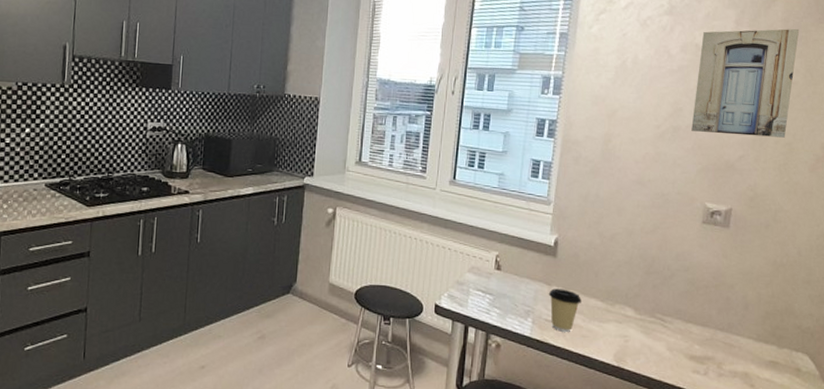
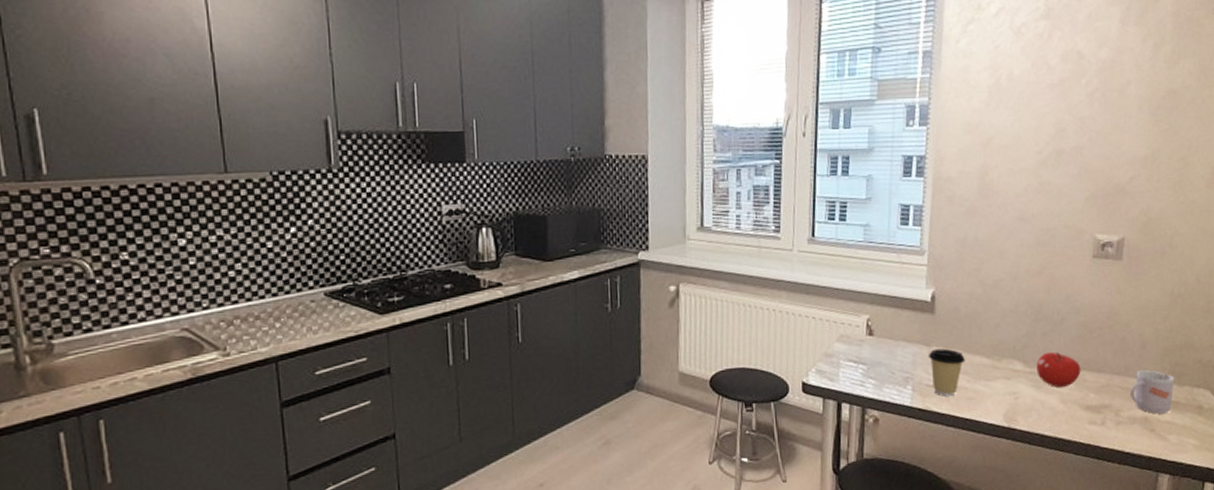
fruit: none [646,302,687,337] -> present [1036,351,1081,388]
wall art: present [691,28,800,138] -> none [1076,23,1192,154]
mug: none [732,327,774,371] -> present [1129,364,1174,414]

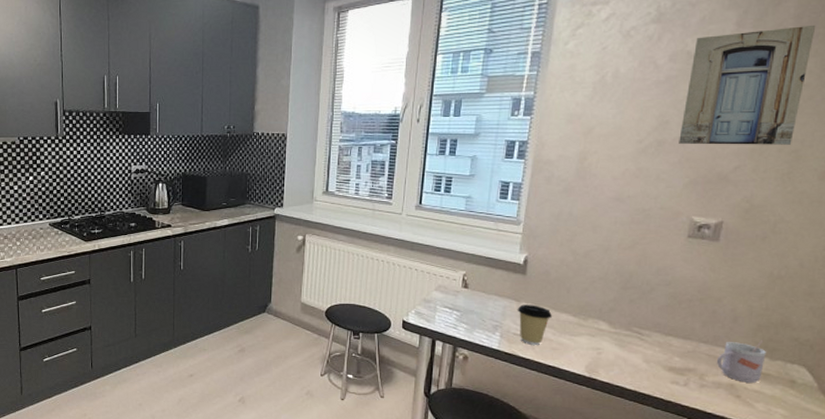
fruit: present [1036,351,1081,388] -> none [622,316,667,349]
wall art: none [1076,23,1192,154] -> present [679,25,816,145]

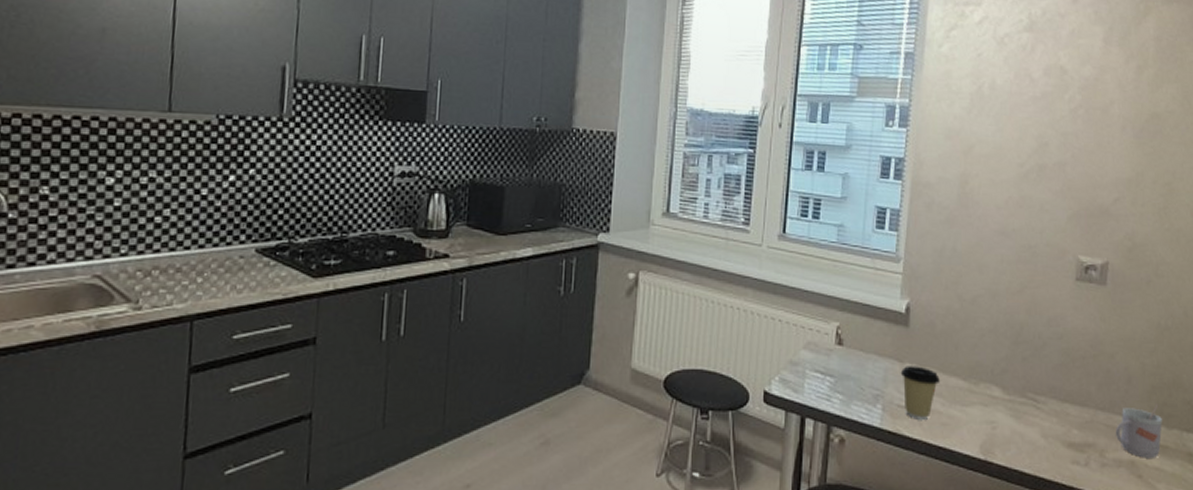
wall art: present [679,25,816,145] -> none [1059,48,1174,176]

